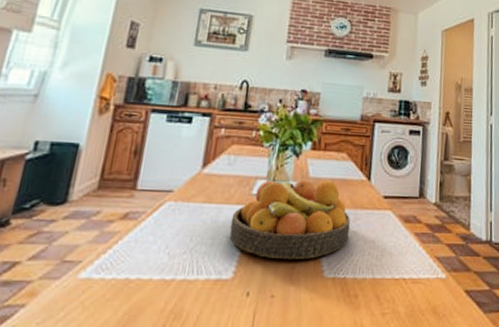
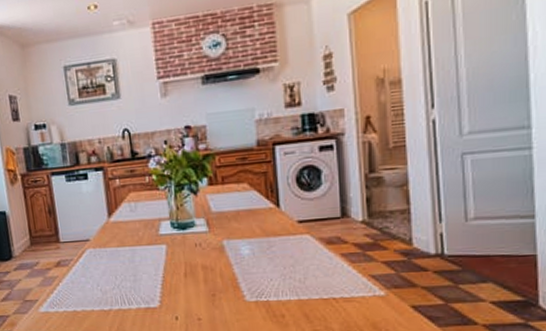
fruit bowl: present [229,179,351,260] -> none [146,212,266,289]

